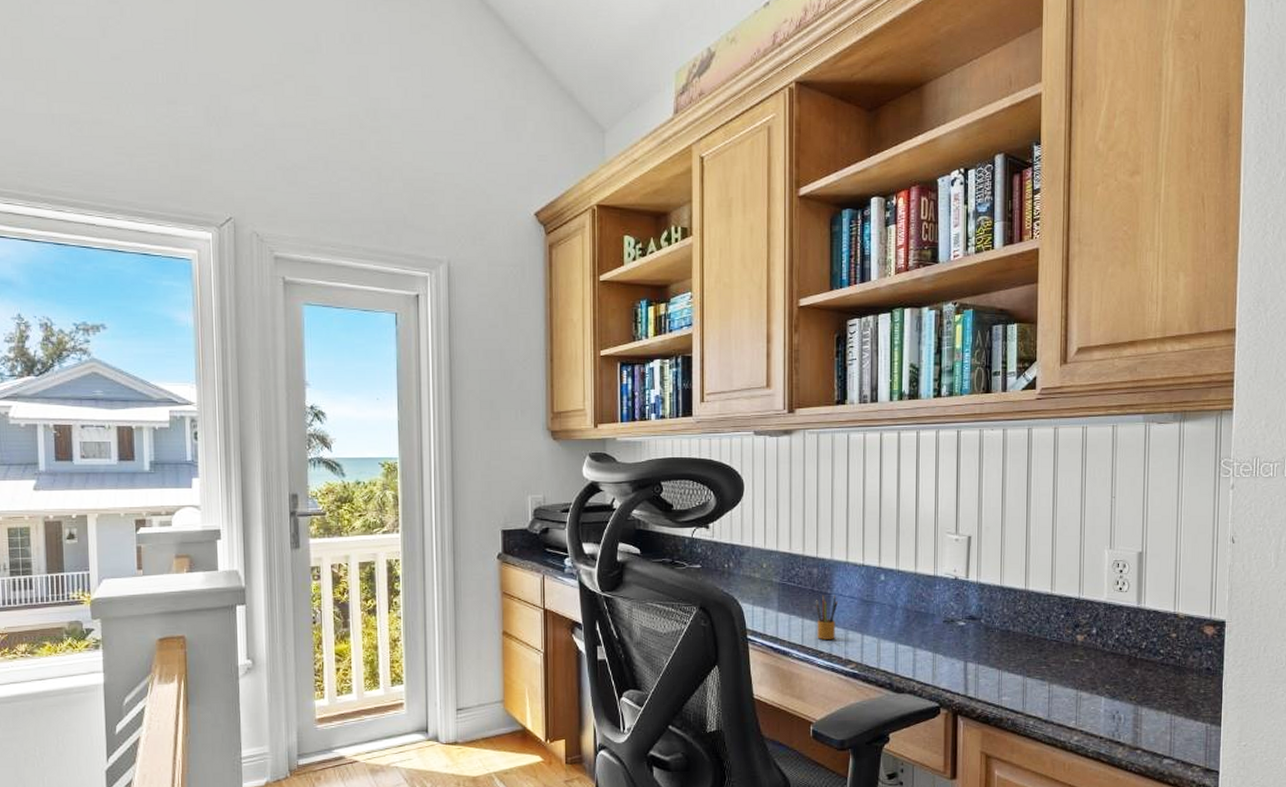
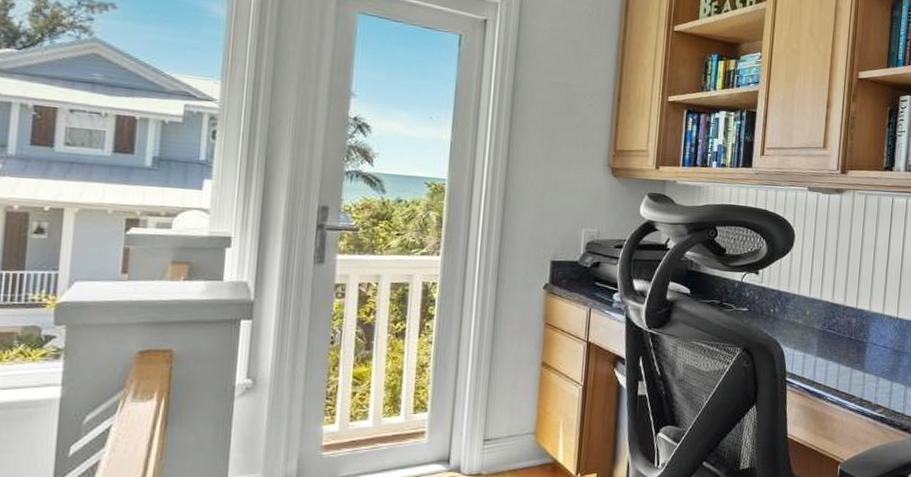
pencil box: present [815,595,838,640] -> none [851,343,872,385]

